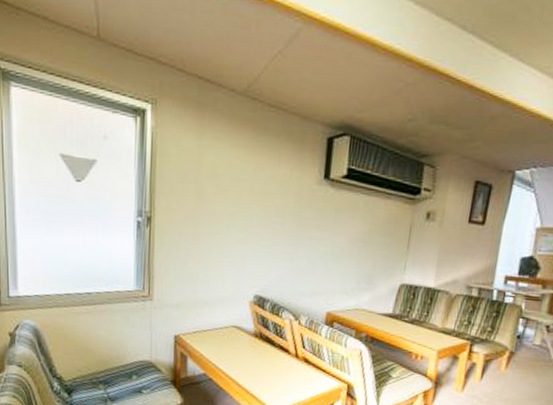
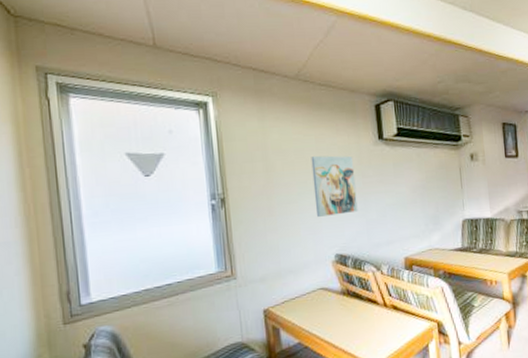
wall art: none [242,186,292,255] -> present [311,155,358,217]

